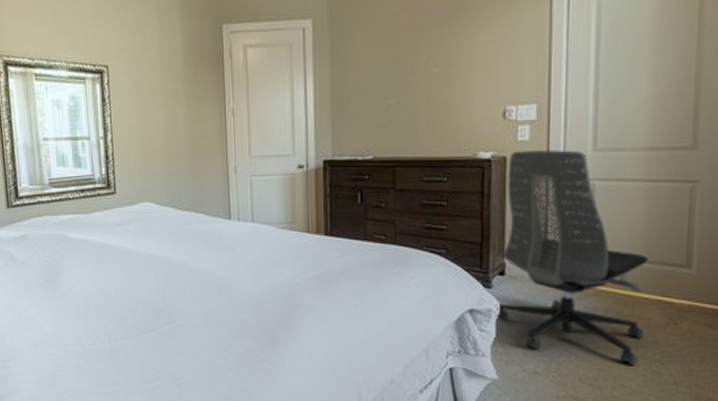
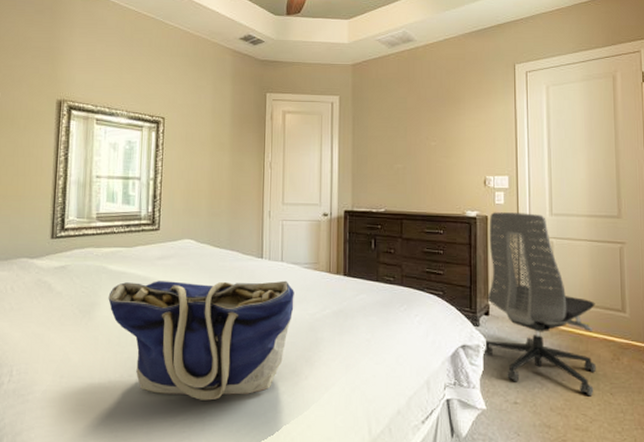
tote bag: none [71,243,269,368] -> present [108,280,294,401]

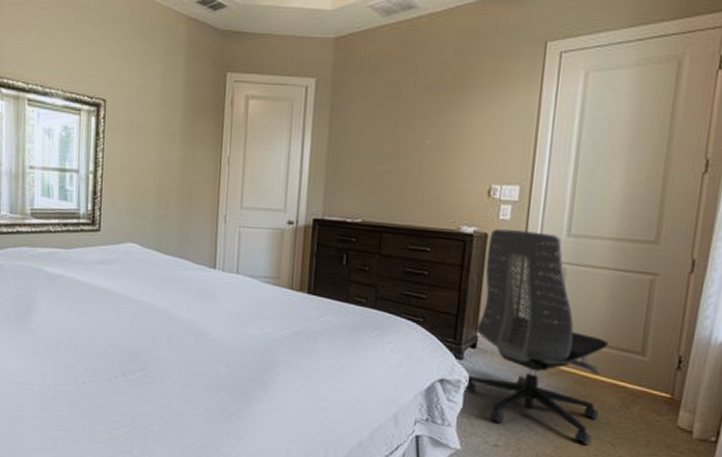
tote bag: present [108,280,294,401] -> none [45,286,250,417]

